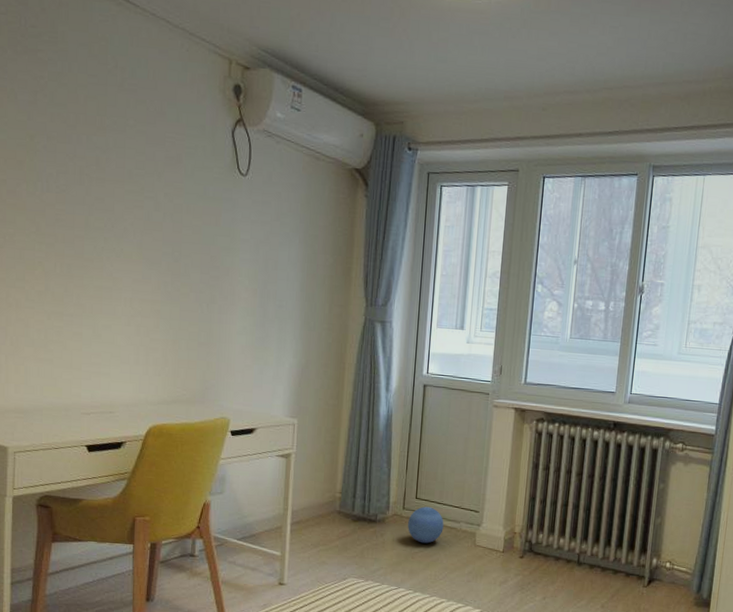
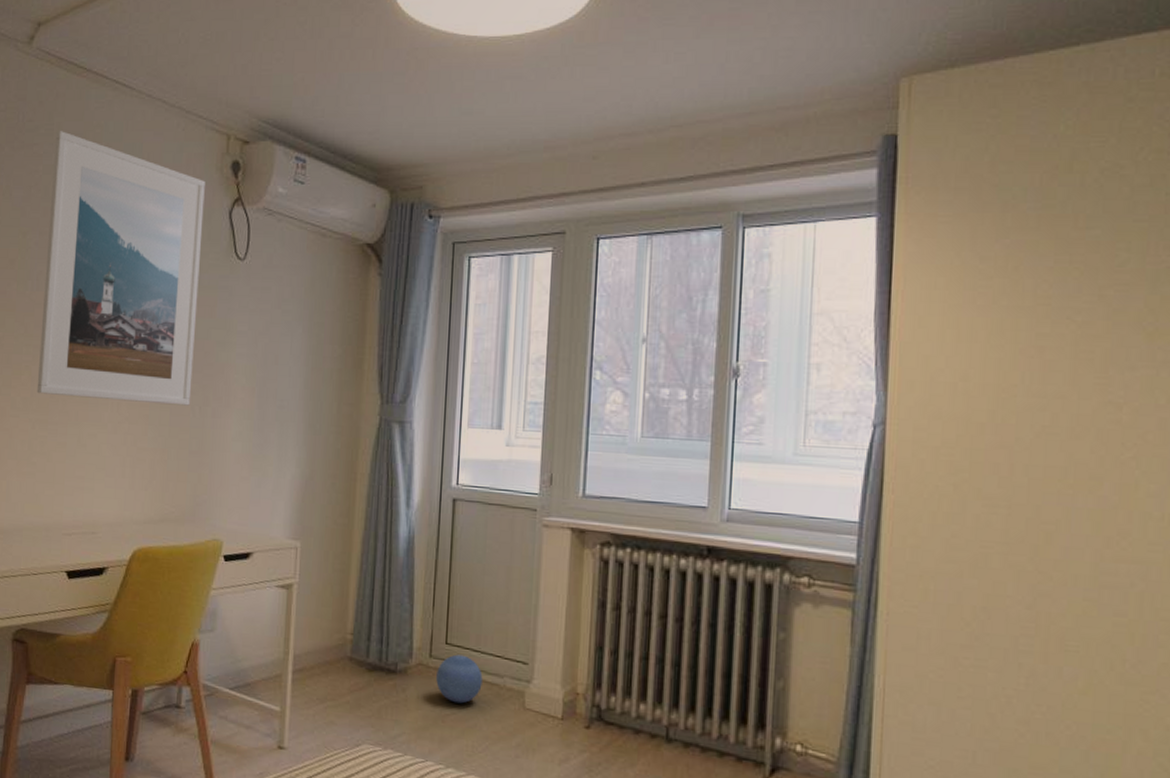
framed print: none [51,39,209,303] -> present [36,131,205,406]

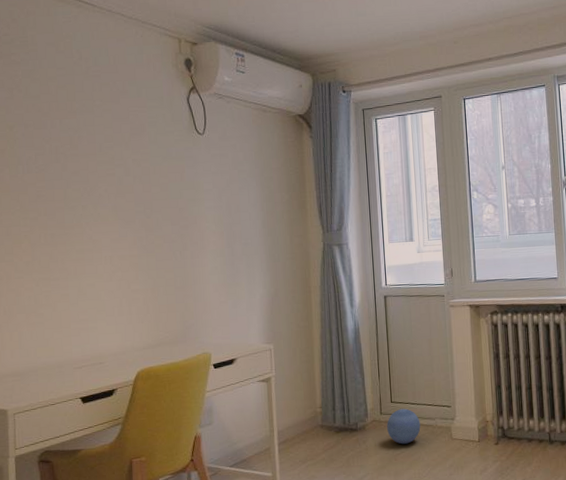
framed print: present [36,131,205,406] -> none [31,42,172,257]

